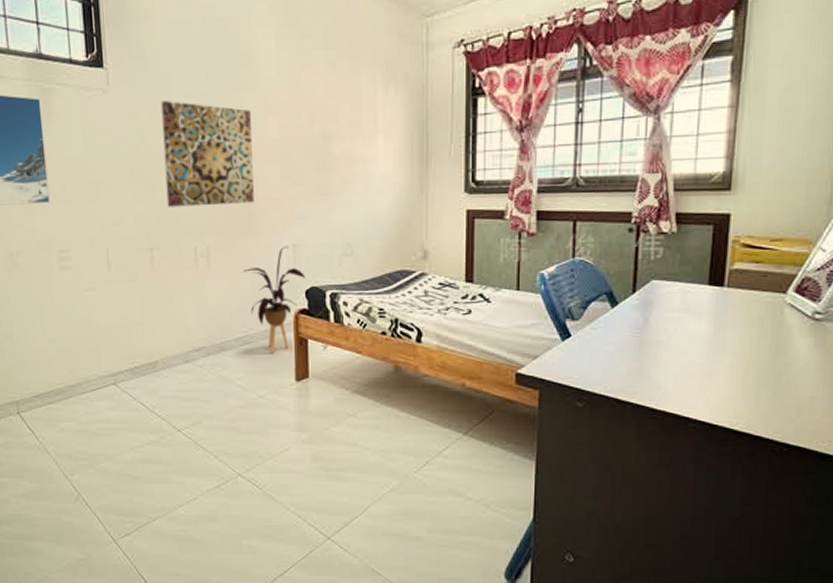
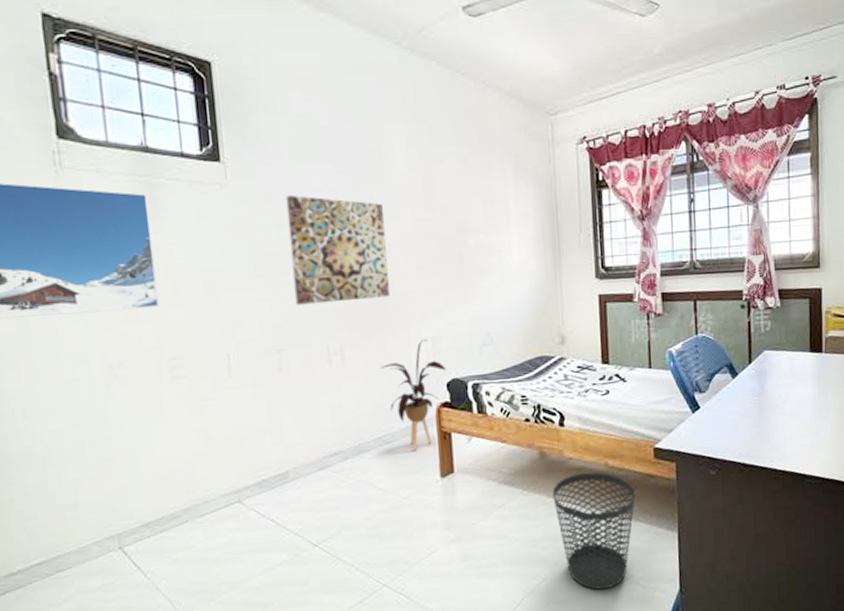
wastebasket: none [405,392,493,508] -> present [552,472,636,590]

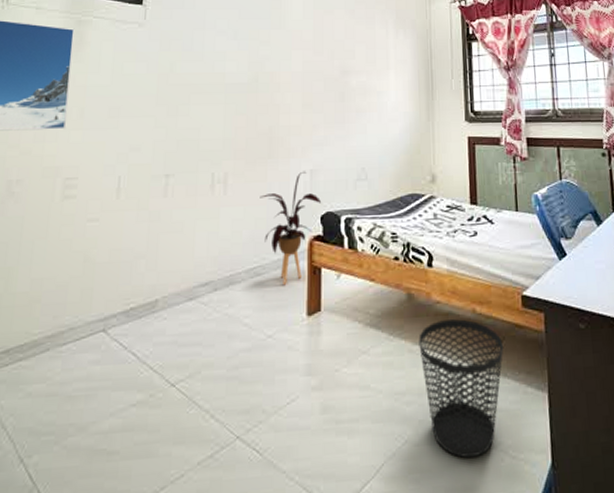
wall art: present [286,195,390,305] -> none [189,35,278,133]

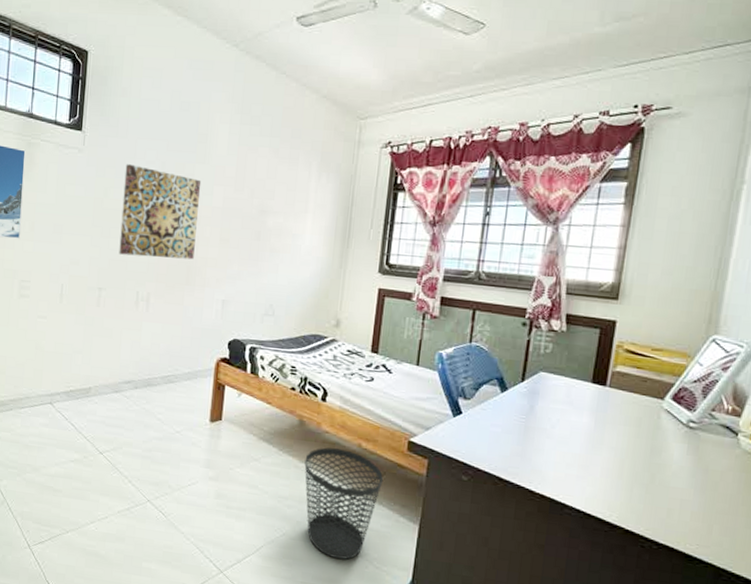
wall art: none [189,35,278,133] -> present [119,164,202,260]
house plant: present [260,171,322,284] -> none [176,300,231,394]

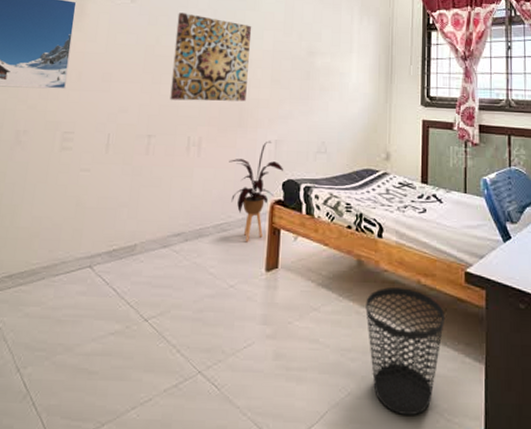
house plant: none [176,300,231,394] -> present [229,141,284,241]

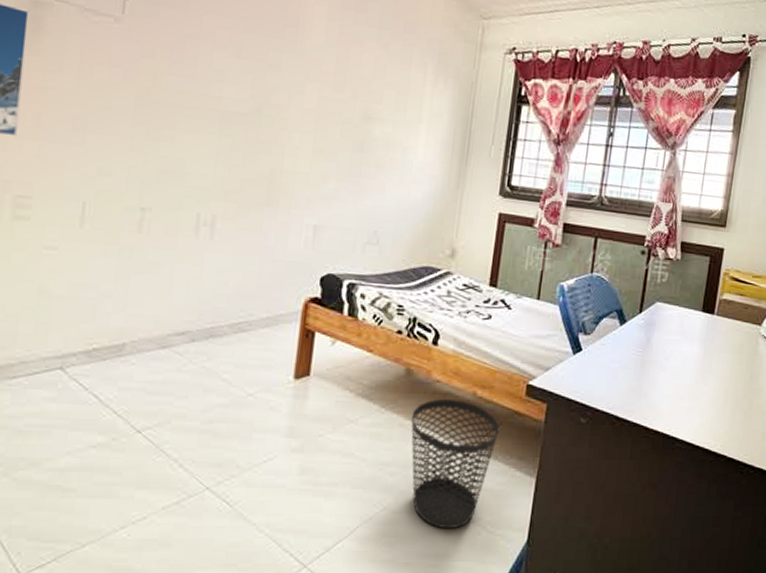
wall art: present [170,13,252,102] -> none [172,44,290,174]
house plant: present [229,141,284,241] -> none [252,225,324,344]

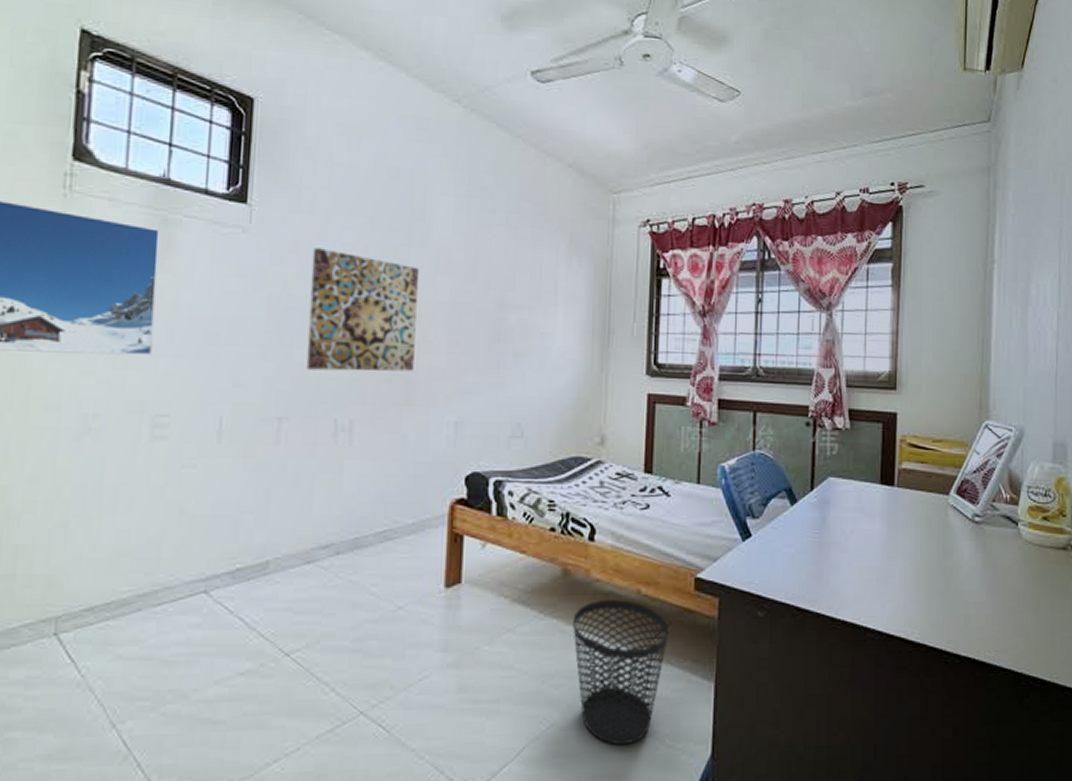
wall art: none [172,44,290,174] -> present [306,248,420,371]

